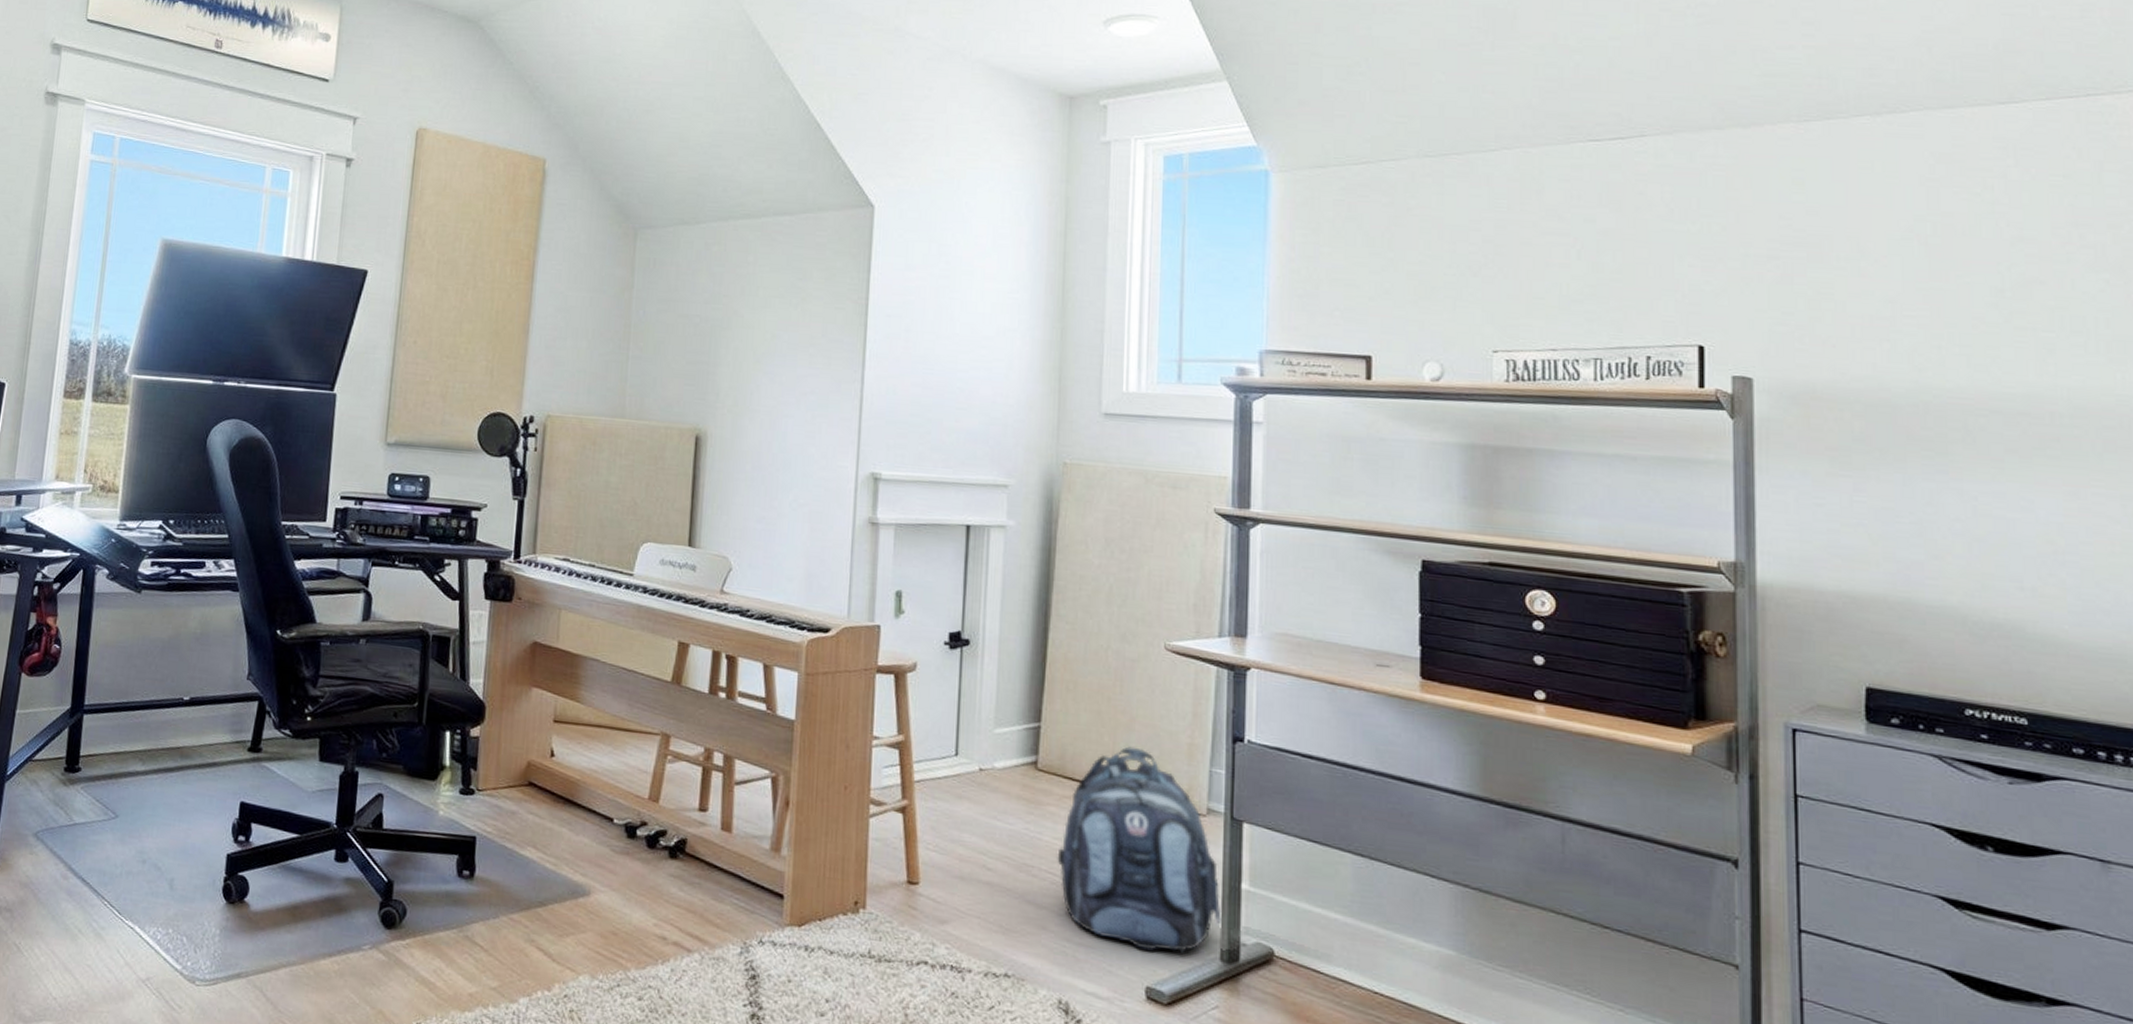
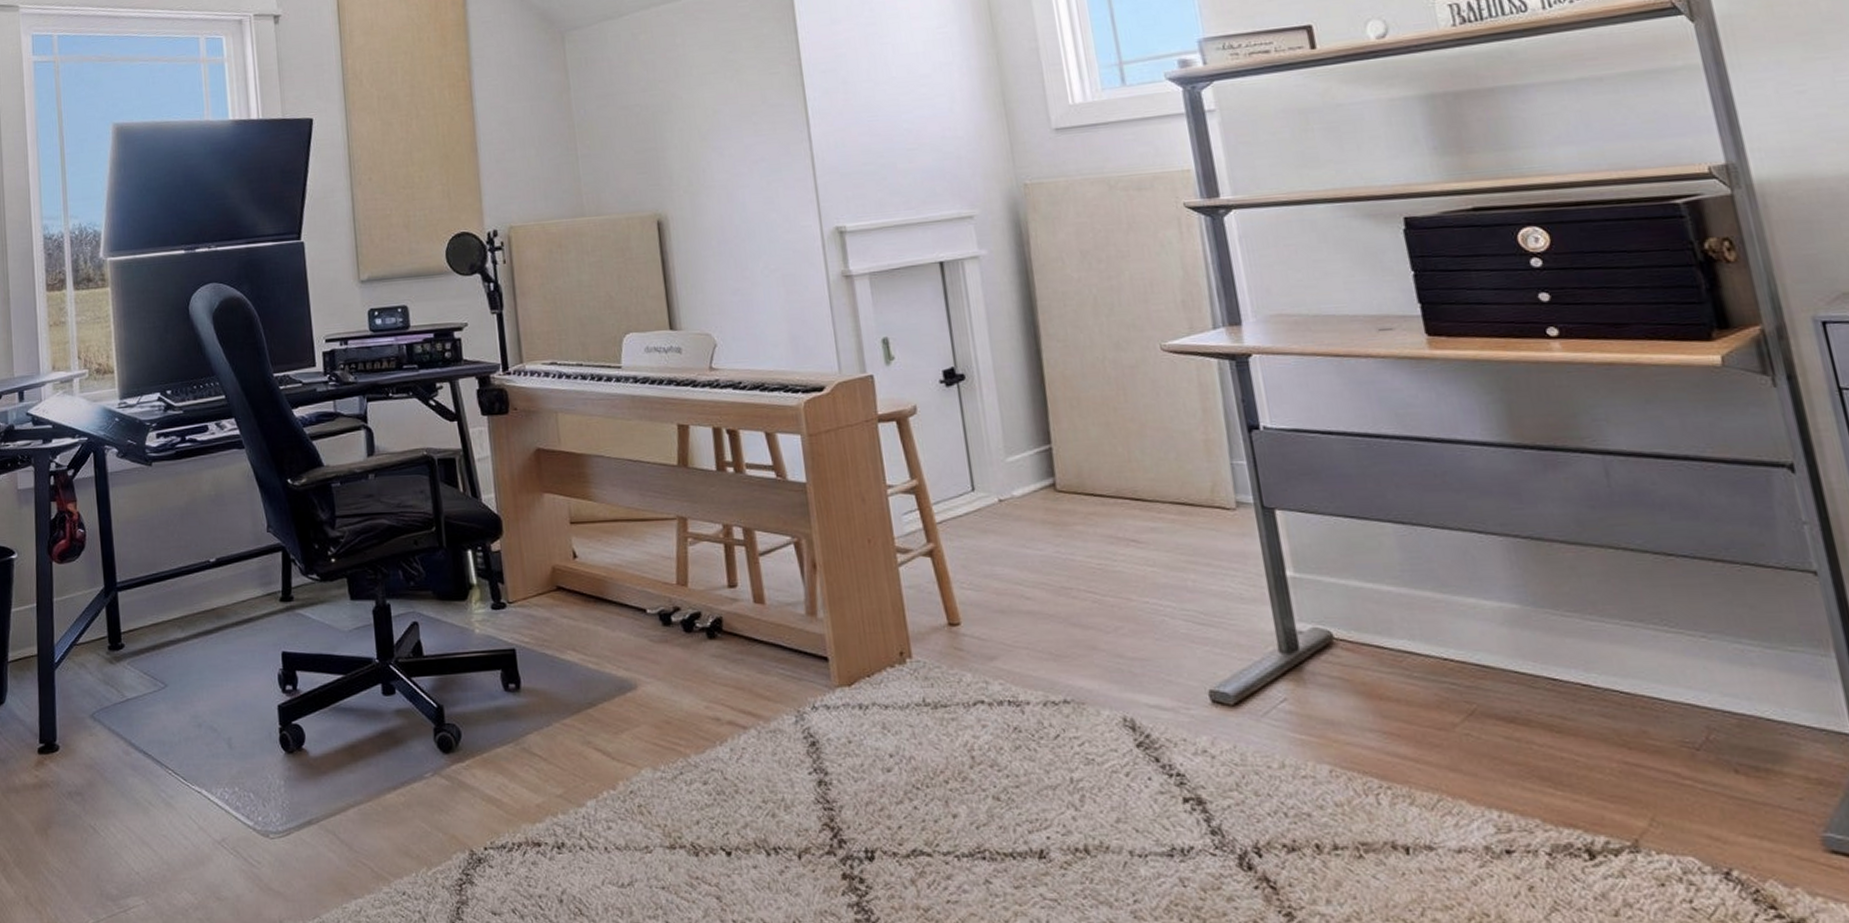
backpack: present [1057,746,1222,953] -> none [1093,452,1273,654]

